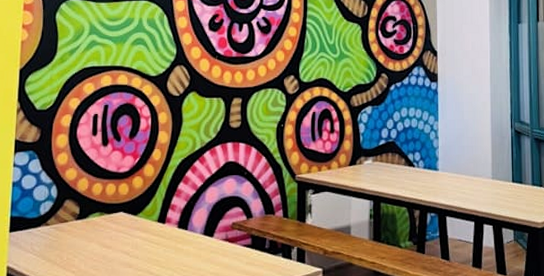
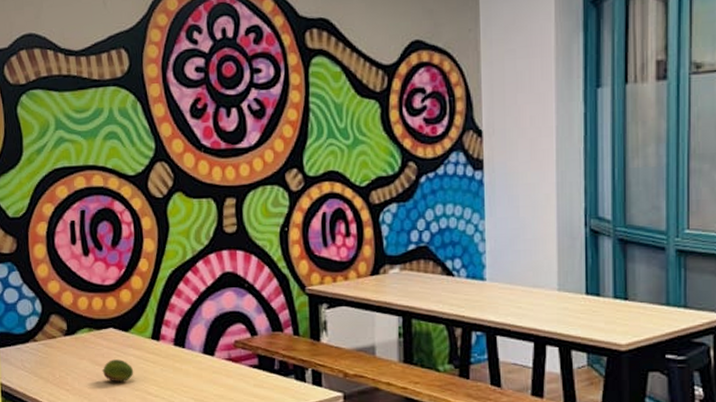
fruit: none [108,241,139,264] -> present [102,359,134,383]

